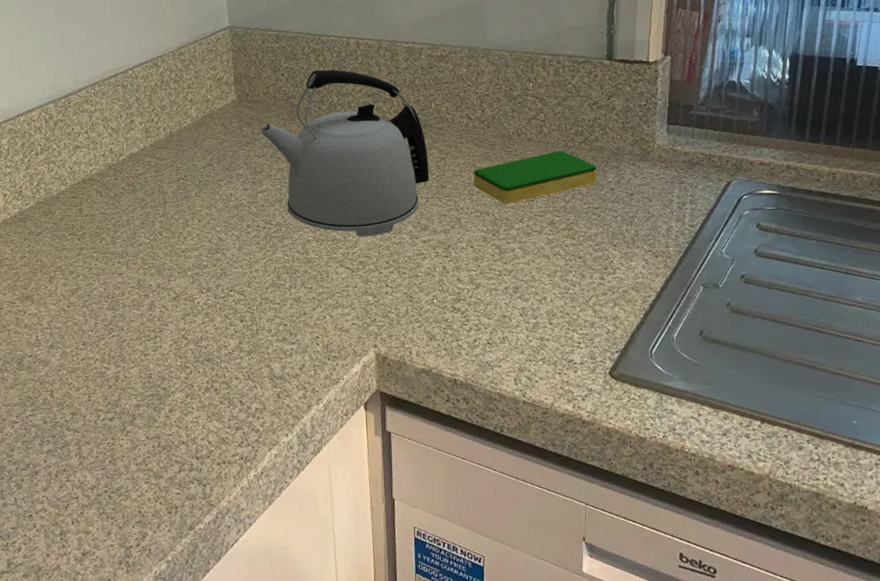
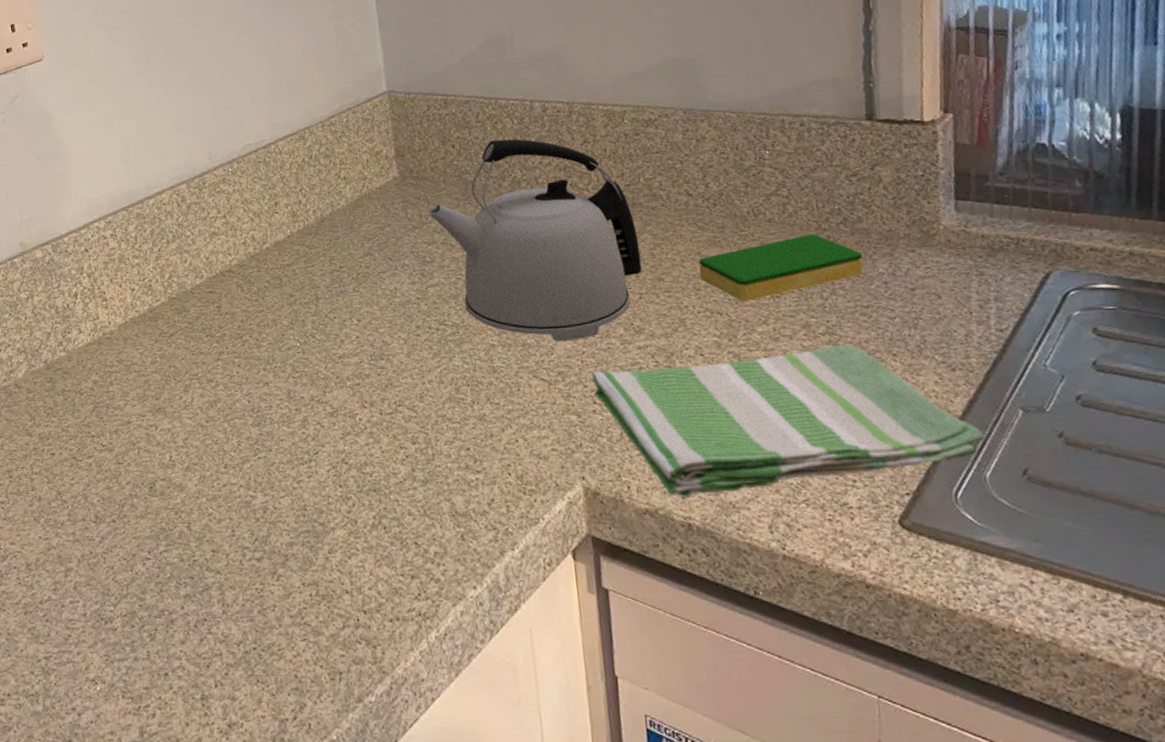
dish towel: none [386,237,675,359] -> present [591,343,986,498]

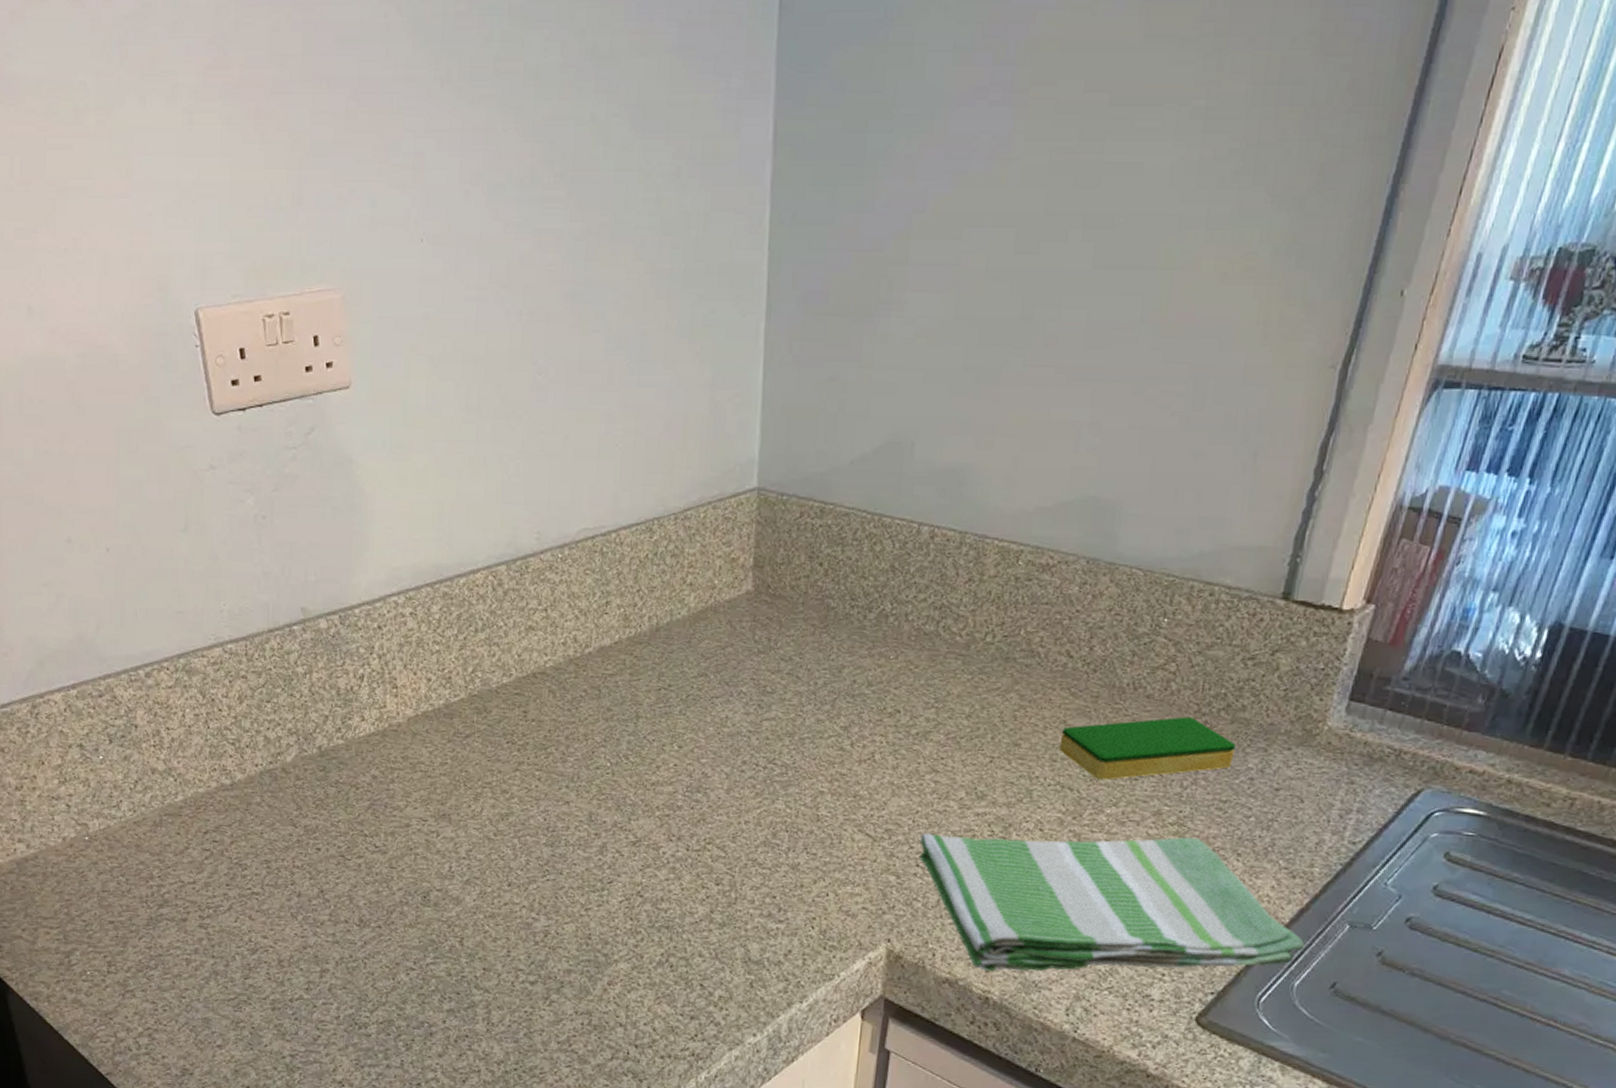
kettle: present [426,139,643,342] -> none [777,563,1004,798]

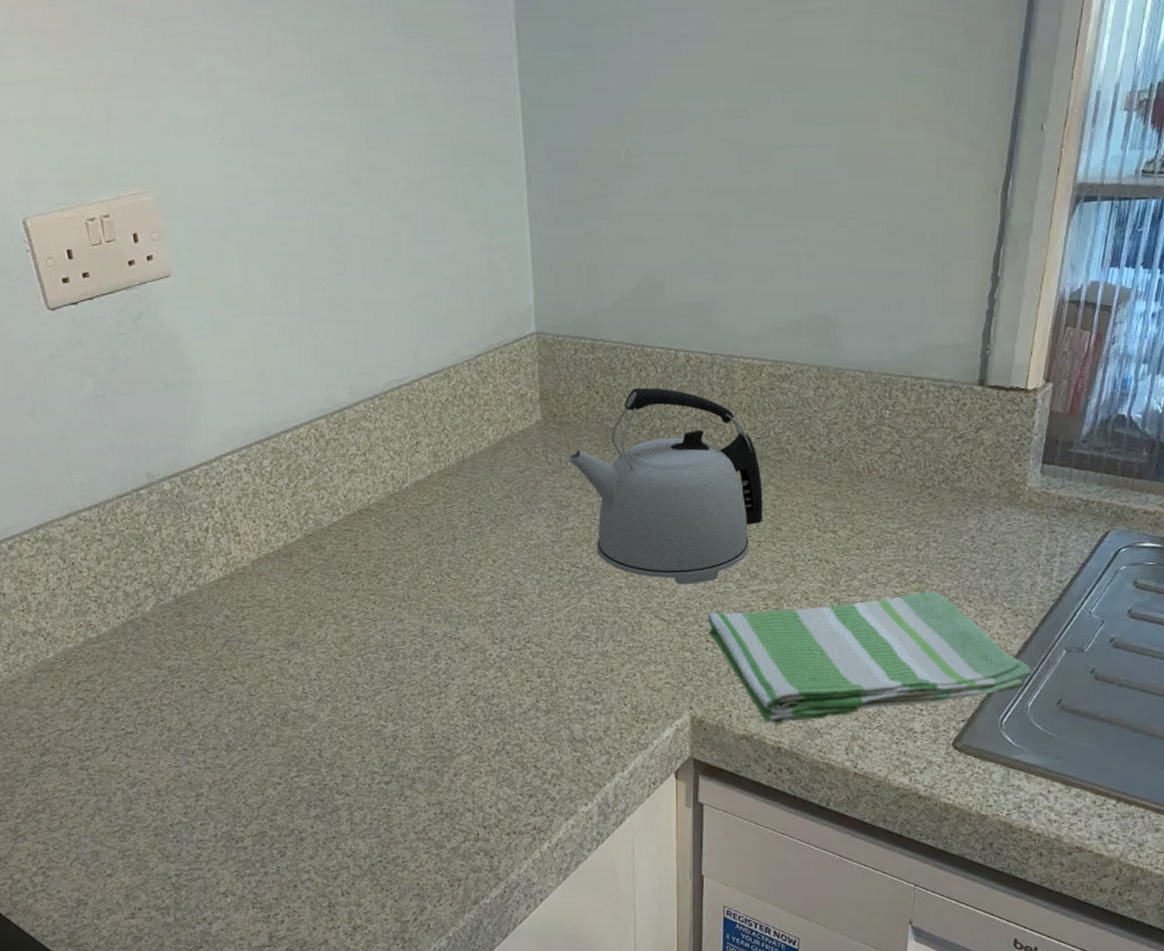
kettle: none [777,563,1004,798] -> present [567,387,763,585]
dish sponge: present [1059,716,1236,780] -> none [813,491,956,551]

